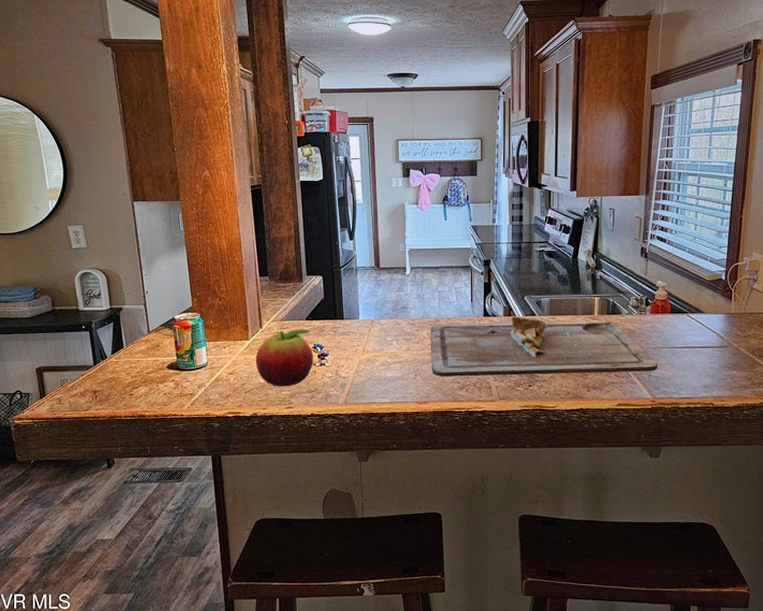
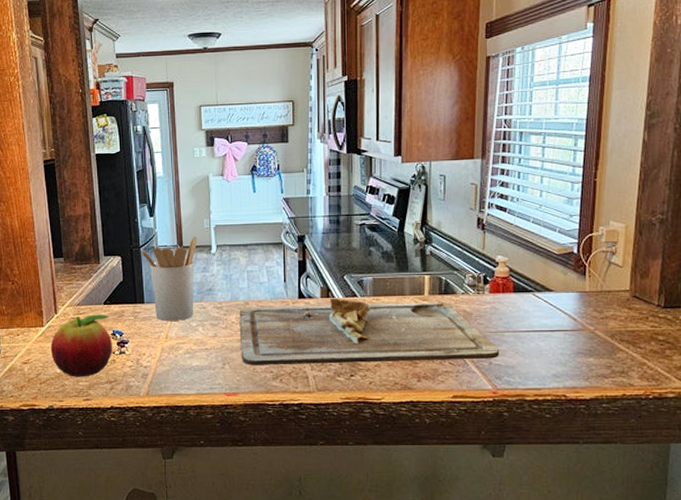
utensil holder: none [341,258,394,336] -> present [141,236,198,321]

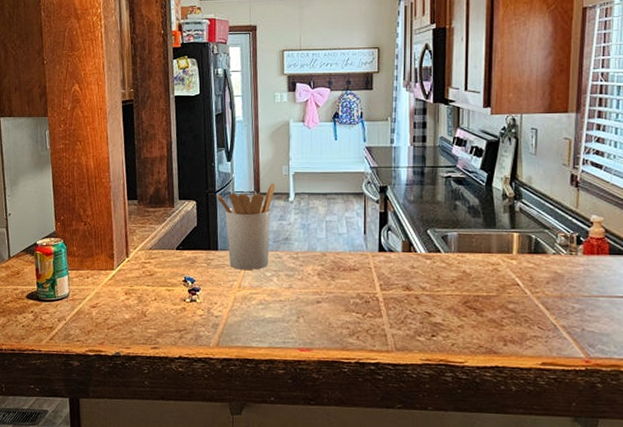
fruit: present [50,314,113,377] -> none [120,259,184,324]
cutting board: present [239,298,500,365] -> none [315,253,594,325]

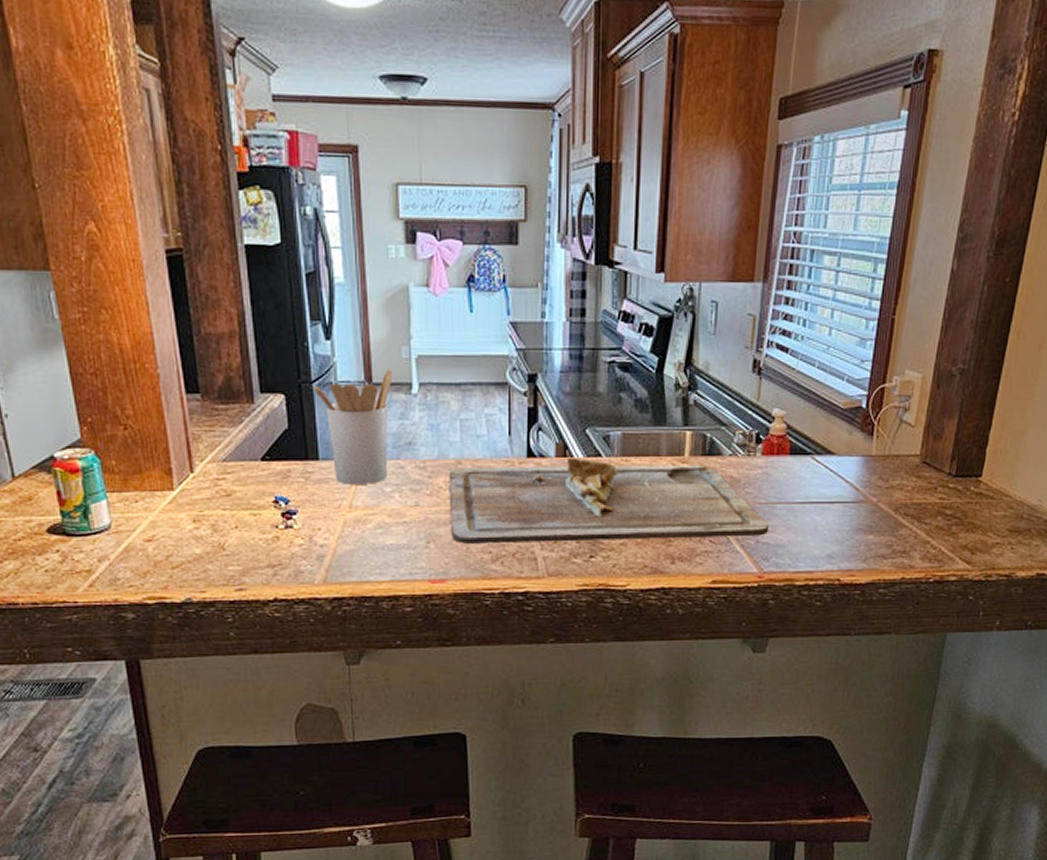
cutting board: none [315,253,594,325] -> present [449,457,769,544]

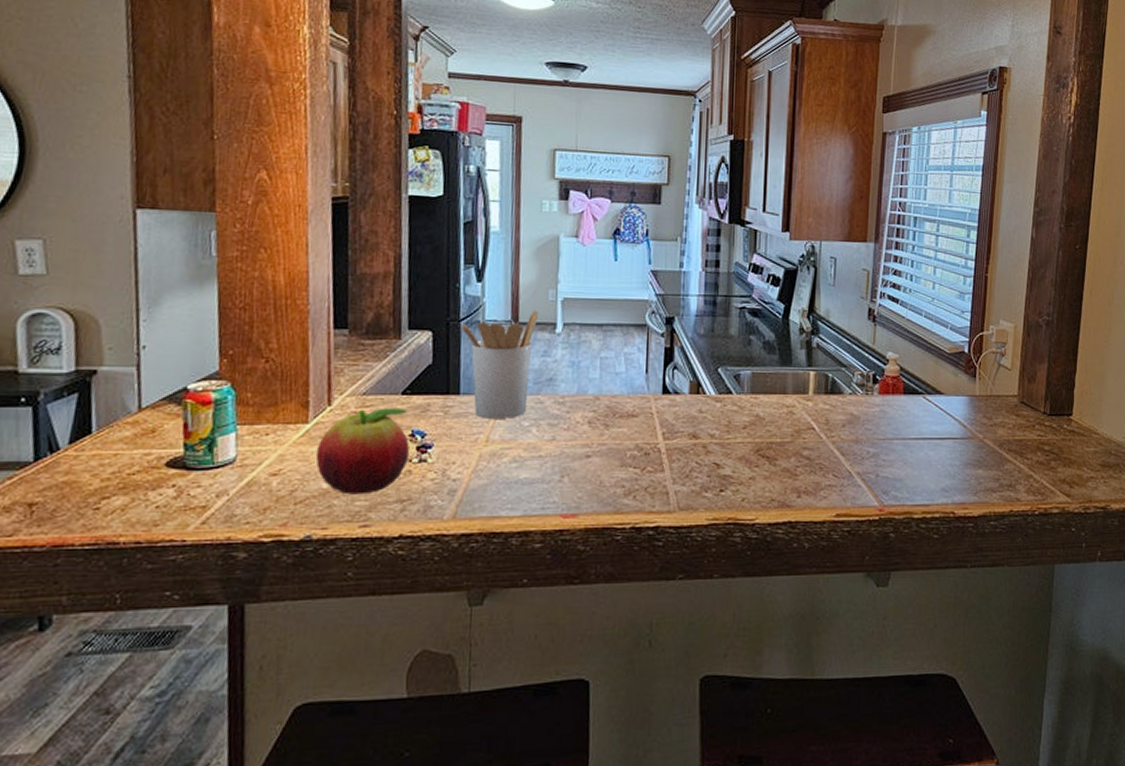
fruit: none [185,474,276,560] -> present [315,408,410,495]
cutting board: present [449,457,769,544] -> none [585,394,888,478]

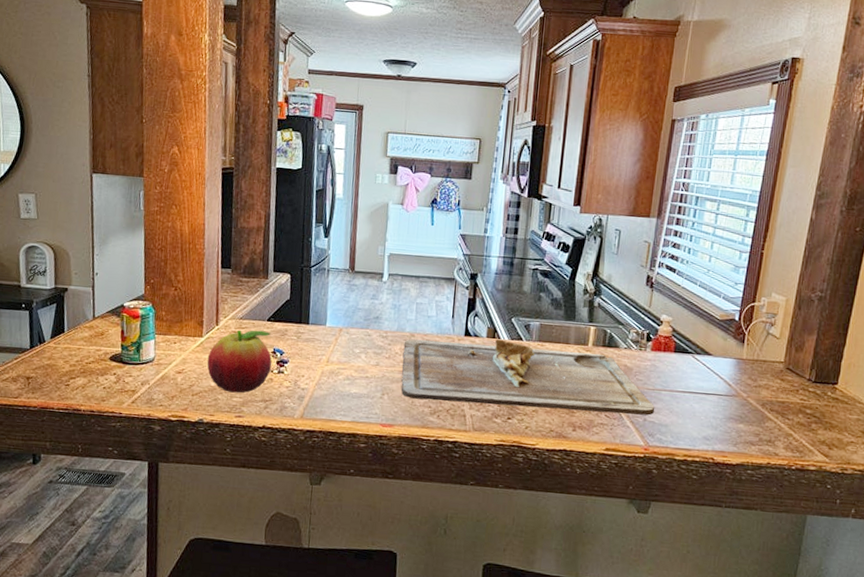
utensil holder: present [461,310,539,419] -> none [311,261,371,346]
cutting board: none [585,394,888,478] -> present [401,339,655,416]

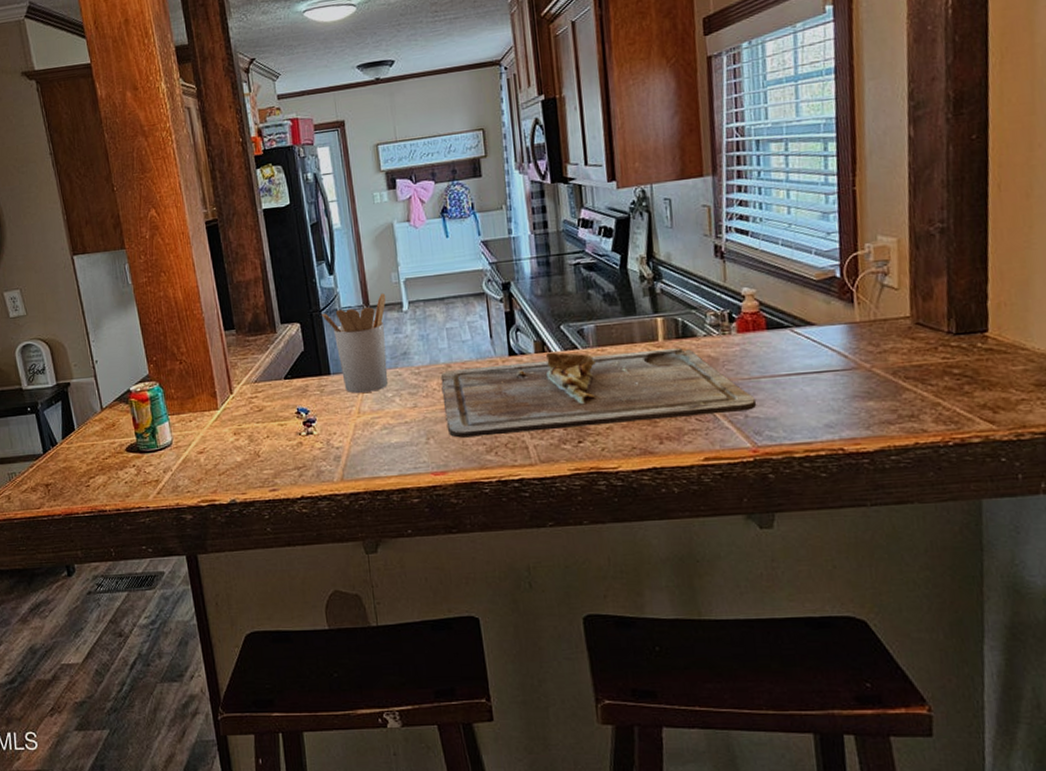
fruit: present [207,330,272,393] -> none [227,390,299,465]
utensil holder: none [311,261,371,346] -> present [322,292,388,393]

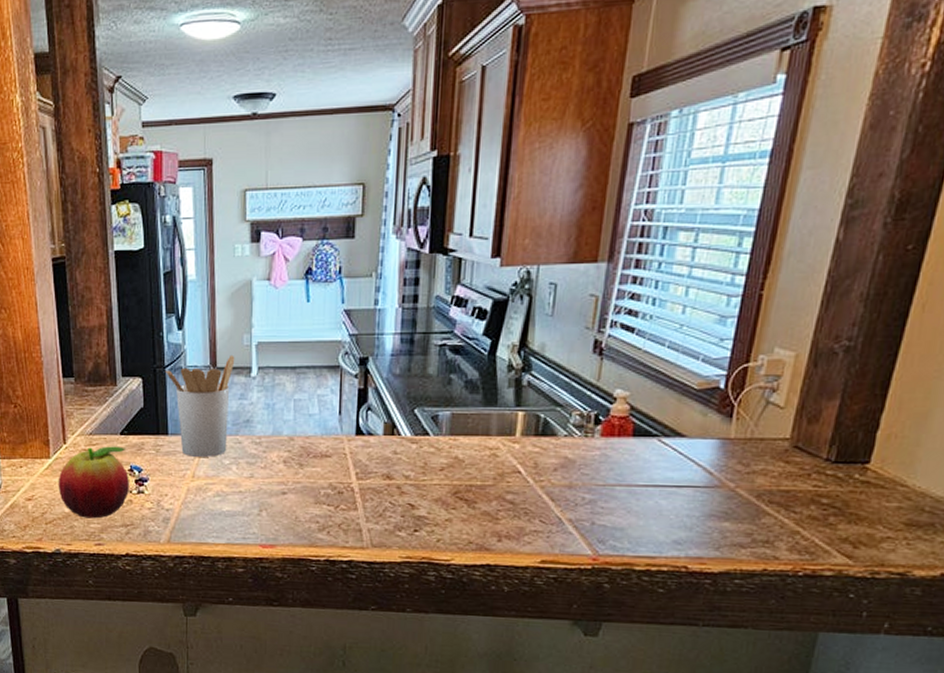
fruit: none [227,390,299,465] -> present [58,446,130,519]
cutting board: present [440,347,757,438] -> none [281,436,607,518]

